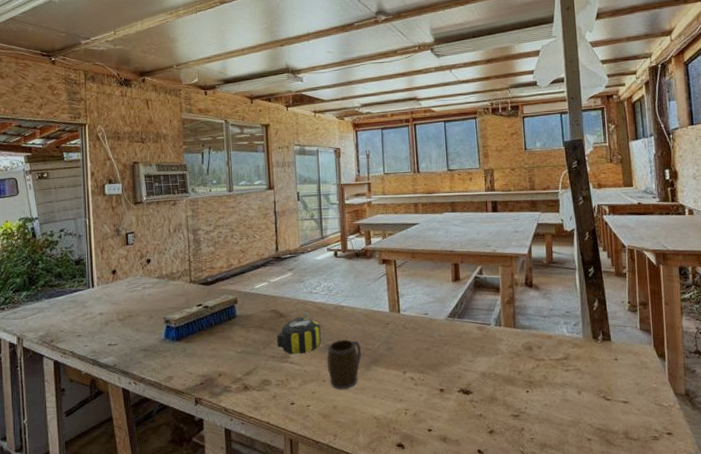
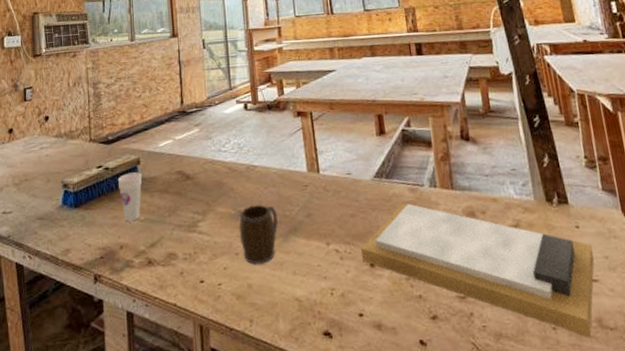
cup: none [216,310,239,354] -> present [117,172,142,222]
tape measure: present [276,313,321,355] -> none [183,174,233,223]
clipboard: none [432,338,627,446] -> present [360,202,594,337]

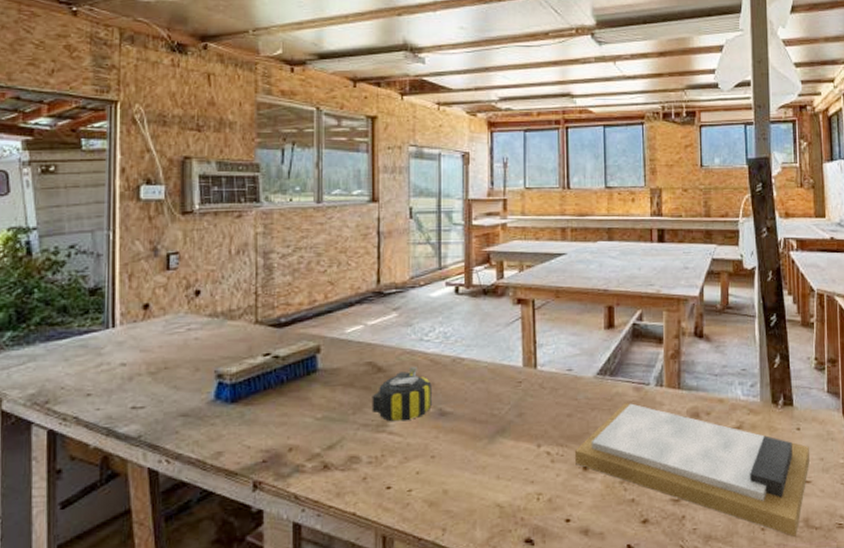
cup: present [117,172,142,222] -> none [289,362,321,420]
tape measure: none [183,174,233,223] -> present [372,367,432,422]
mug: present [239,205,278,265] -> none [437,402,484,469]

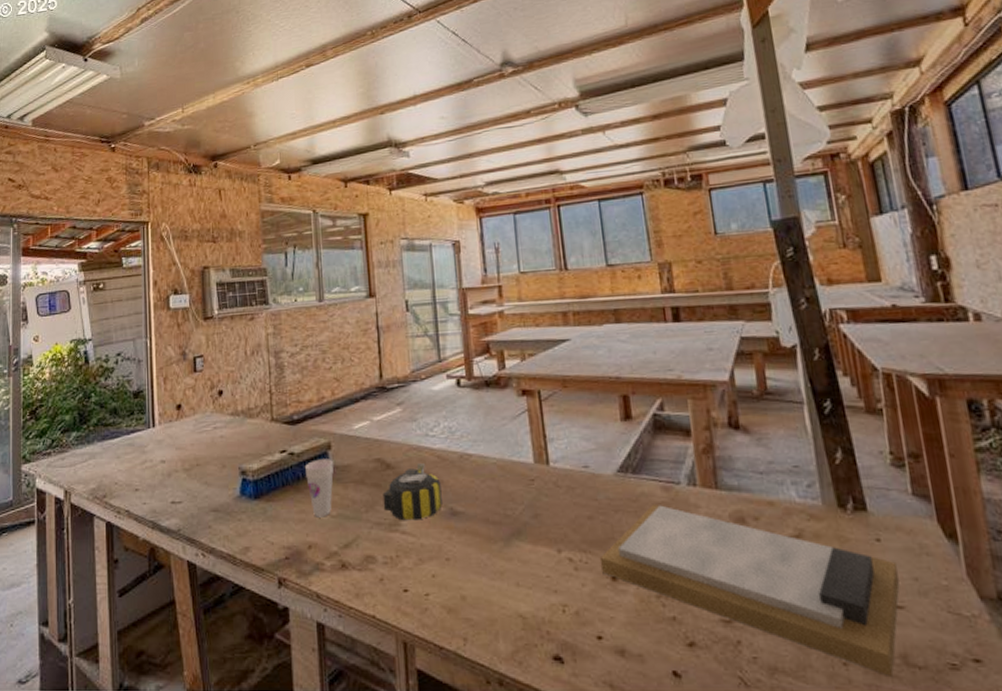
cup: none [289,362,321,420] -> present [304,459,334,518]

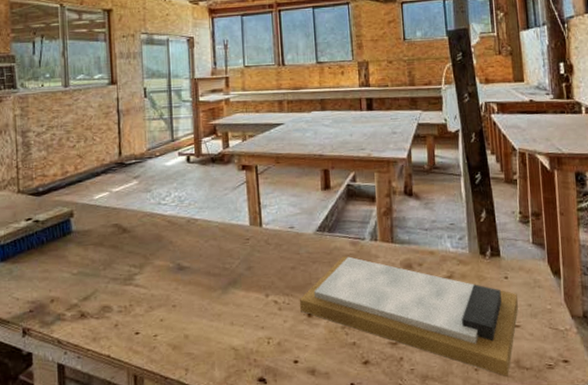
cup: present [304,459,334,518] -> none [48,225,75,276]
tape measure: present [382,463,442,521] -> none [119,227,171,276]

